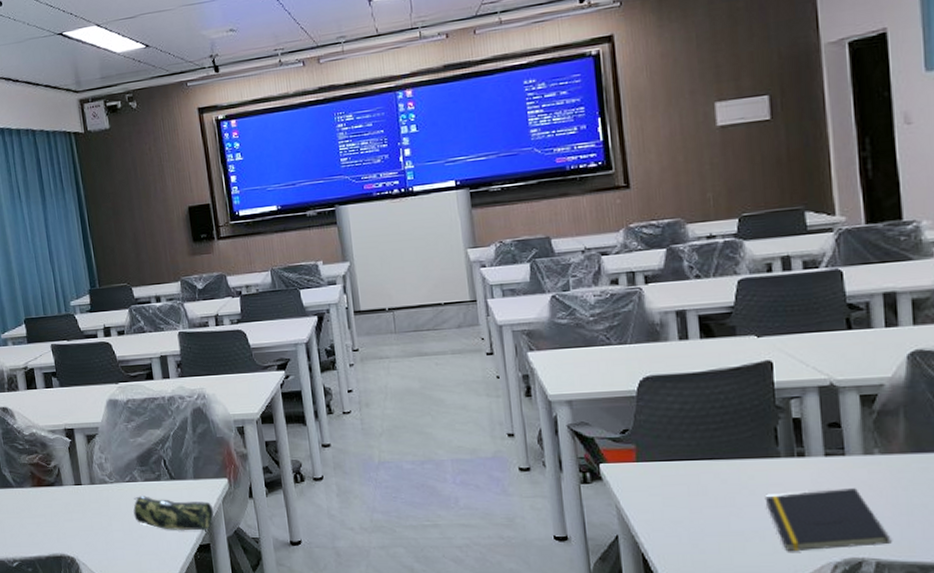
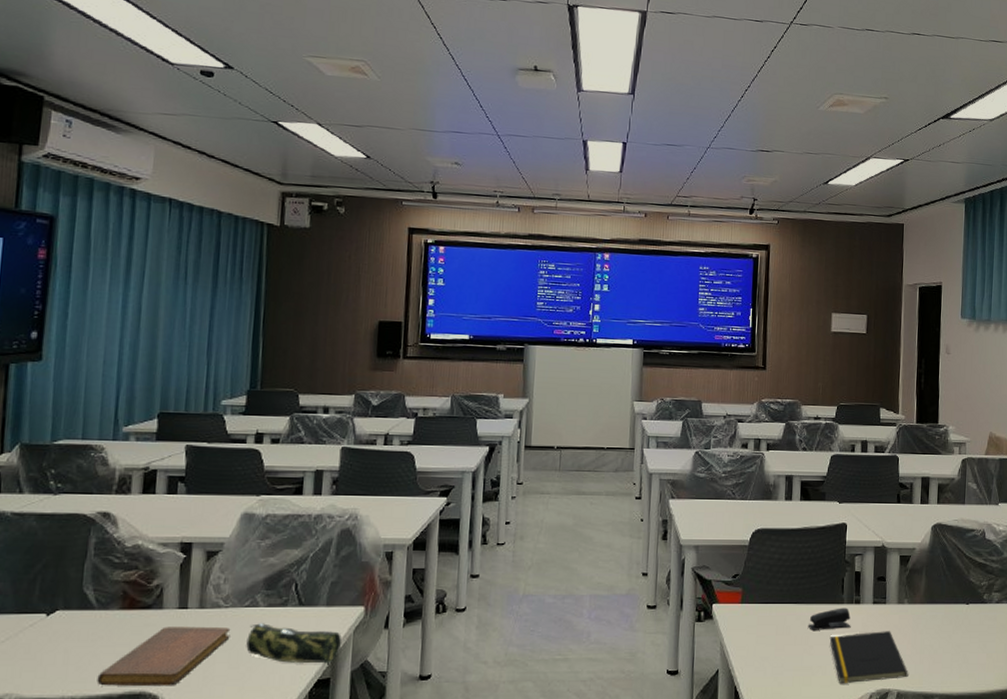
notebook: none [27,499,120,550] -> present [97,626,231,687]
stapler: none [731,462,795,490] -> present [807,608,851,630]

